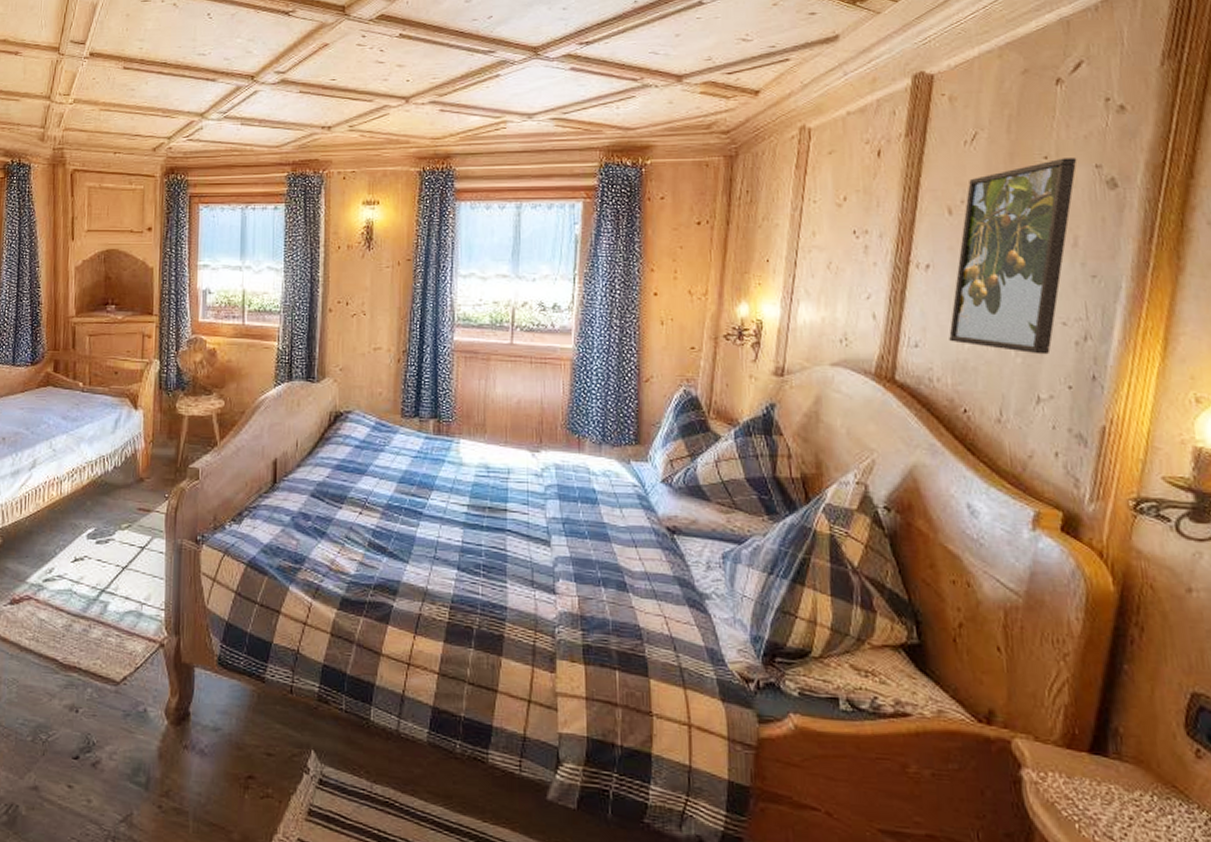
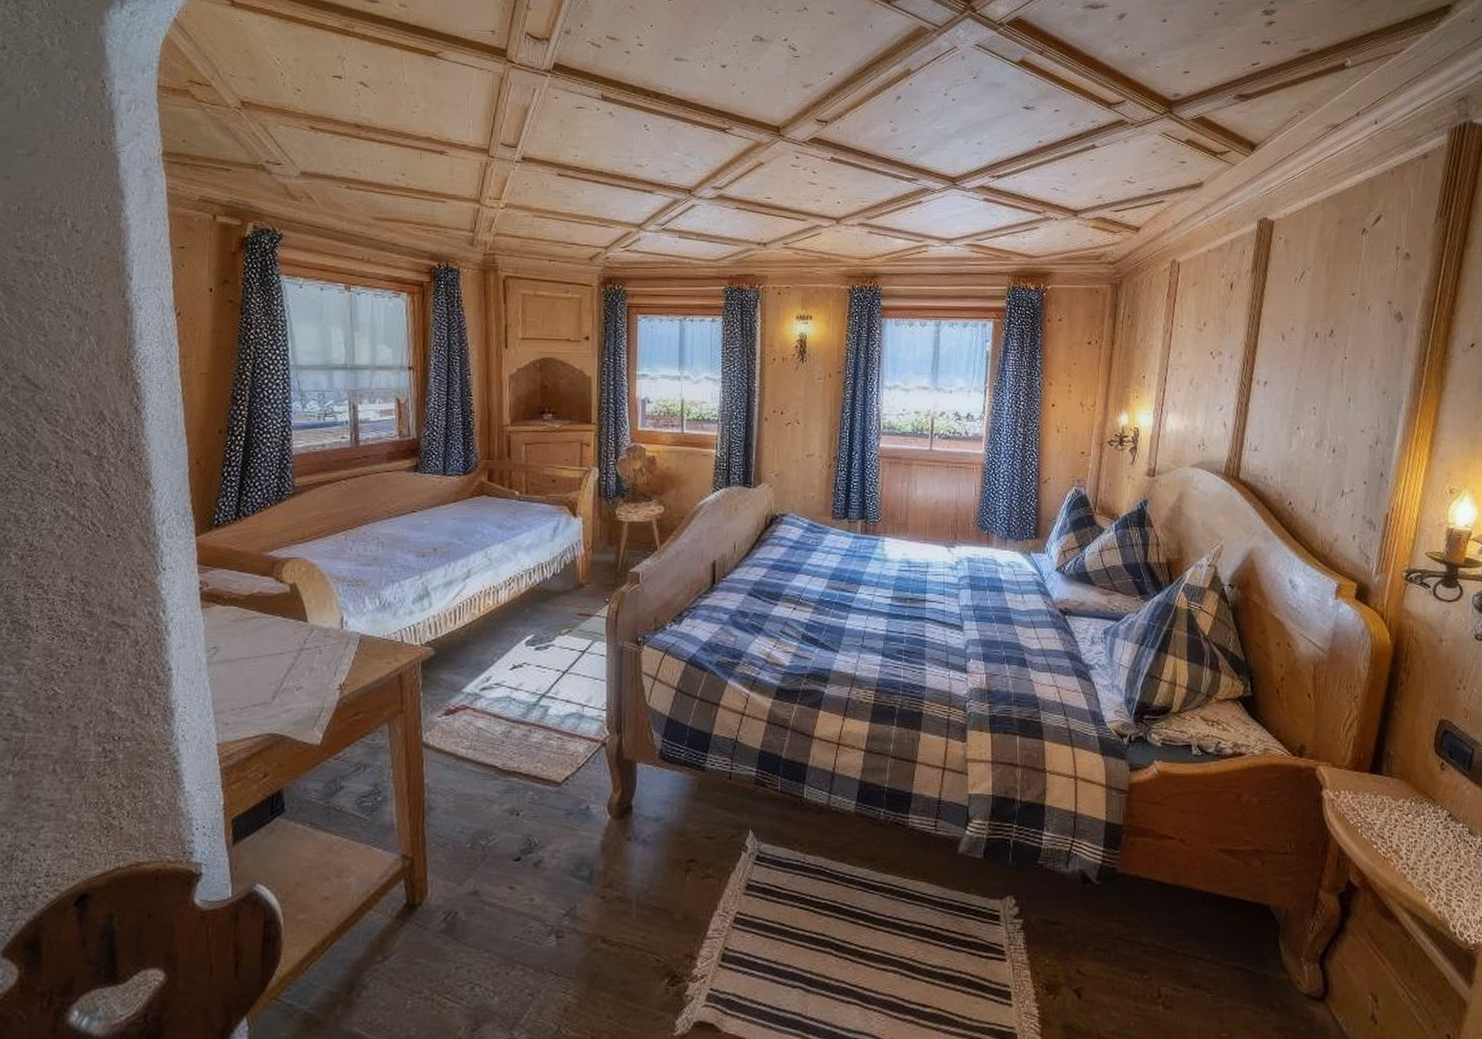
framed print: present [949,158,1077,355] -> none [1280,295,1375,456]

